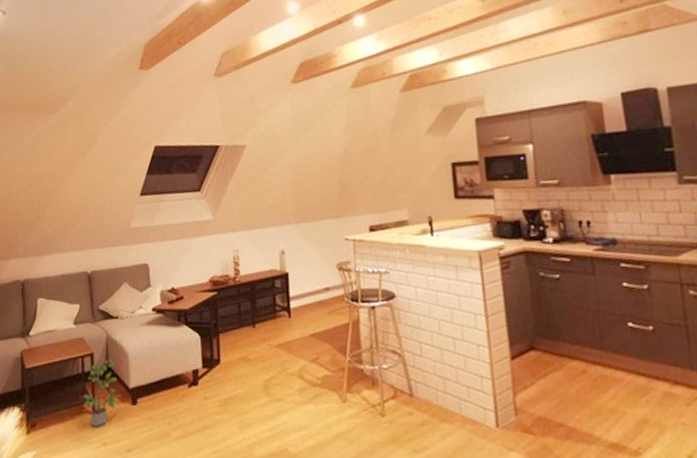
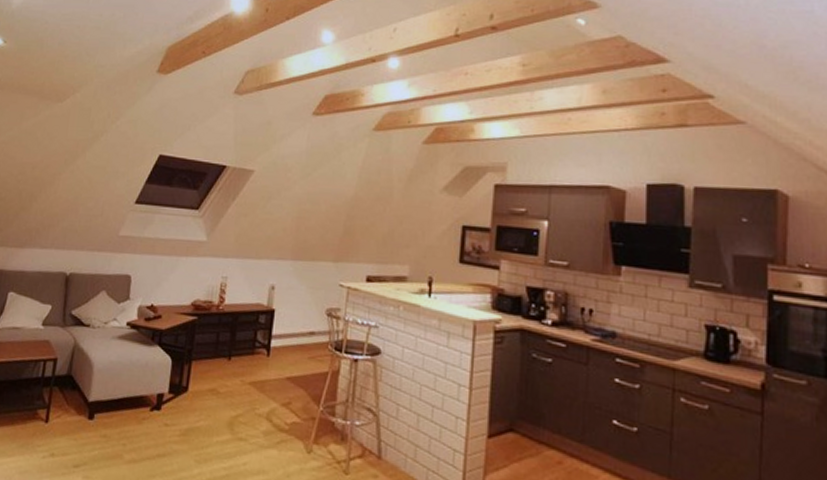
potted plant: present [83,359,122,427] -> none [39,367,80,436]

